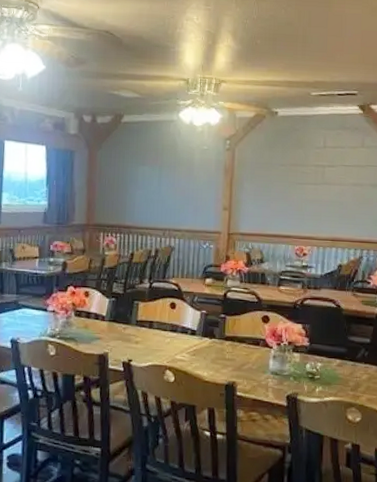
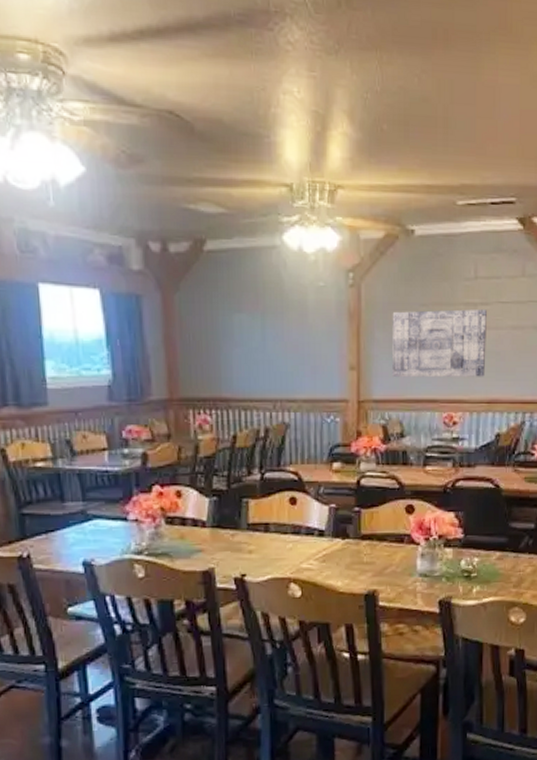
wall art: none [255,169,333,221] -> present [391,309,487,377]

